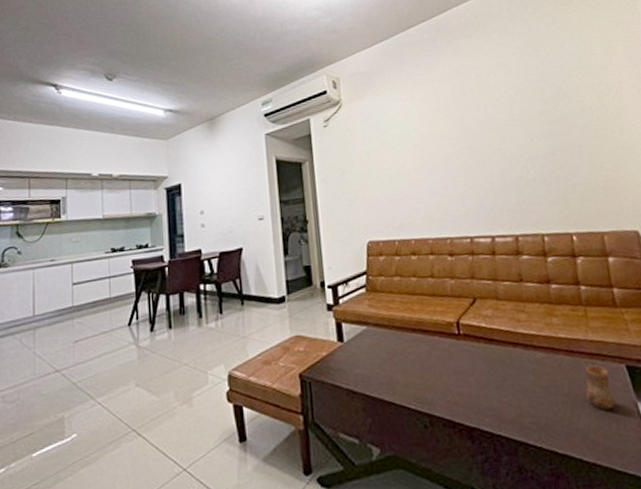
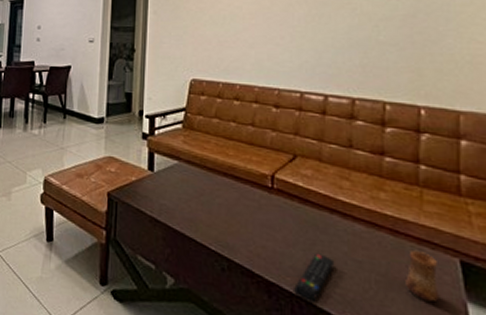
remote control: none [493,388,526,439] -> present [294,253,335,303]

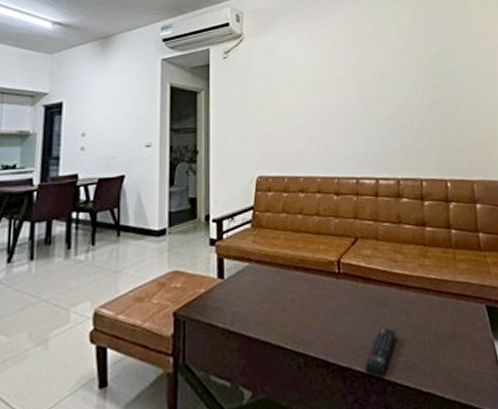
cup: present [405,251,440,302] -> none [450,305,476,349]

